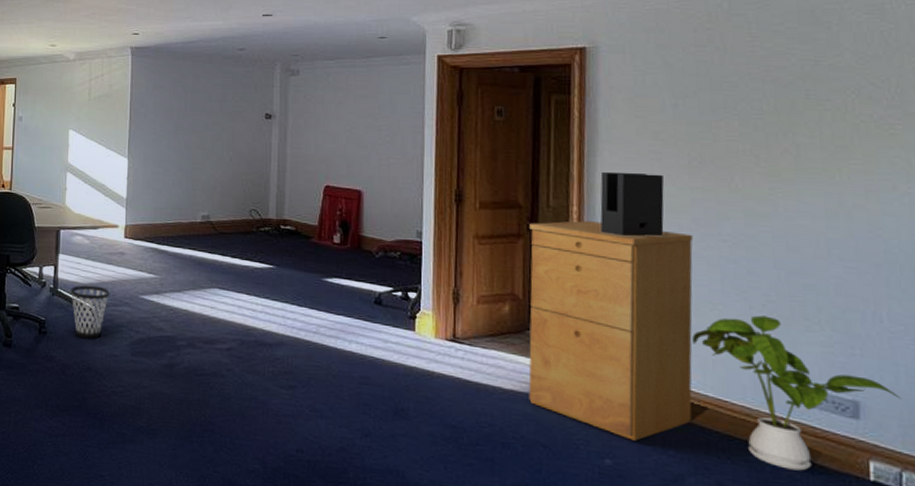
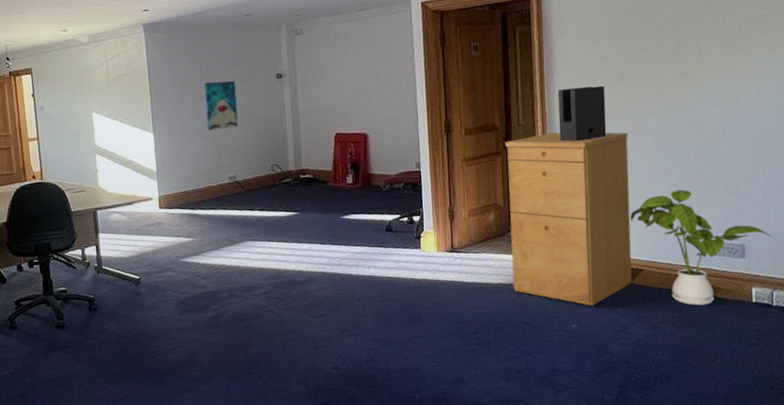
wastebasket: present [71,285,110,338] -> none [115,257,152,307]
wall art: none [184,114,221,164] -> present [204,80,239,130]

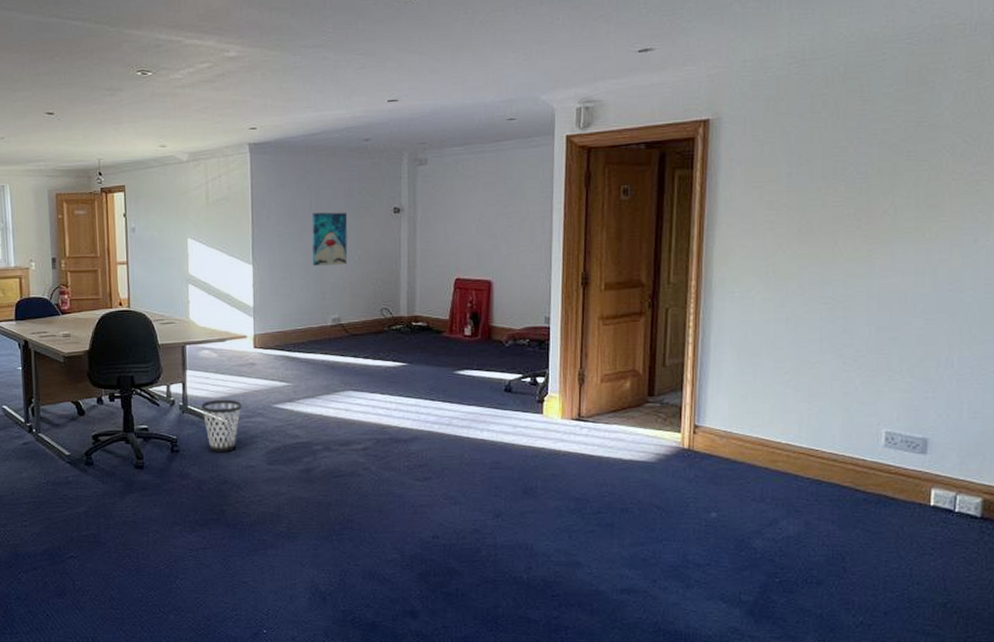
wastebasket: none [115,257,152,307] -> present [201,399,242,452]
filing cabinet: present [505,132,632,306] -> none [646,294,798,494]
file holder: present [557,85,607,142] -> none [716,243,775,307]
house plant: present [630,189,772,306] -> none [792,370,962,504]

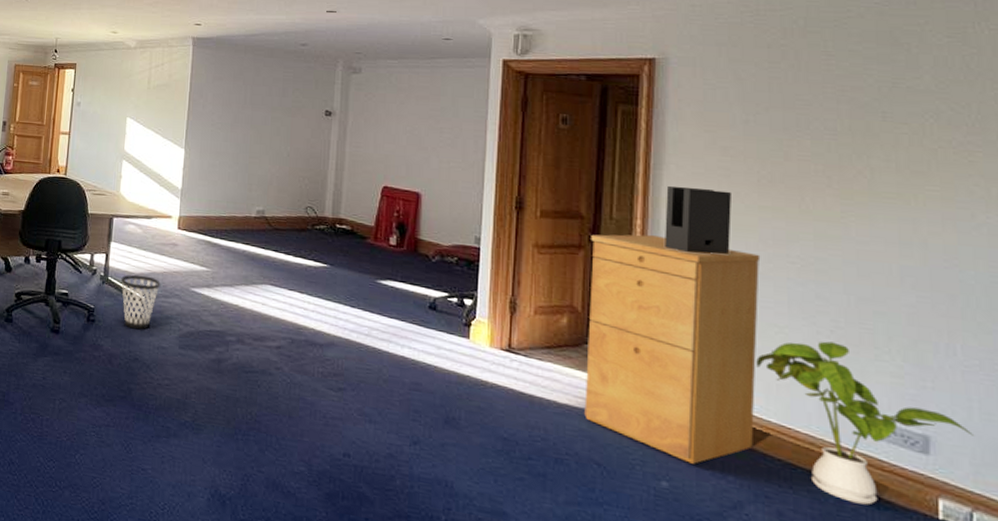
wall art: present [312,212,348,266] -> none [241,107,280,159]
filing cabinet: none [646,294,798,494] -> present [584,234,761,464]
file holder: none [716,243,775,307] -> present [665,185,731,255]
house plant: none [792,370,962,504] -> present [756,341,973,505]

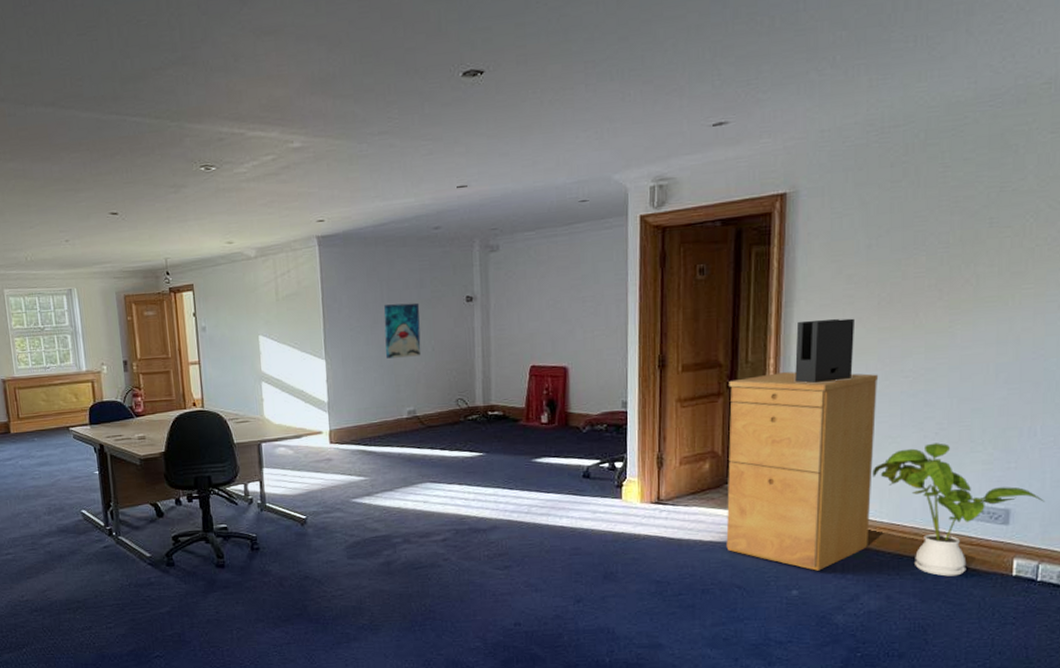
wastebasket: present [121,274,160,329] -> none [279,495,320,548]
wall art: none [241,107,280,159] -> present [383,302,421,359]

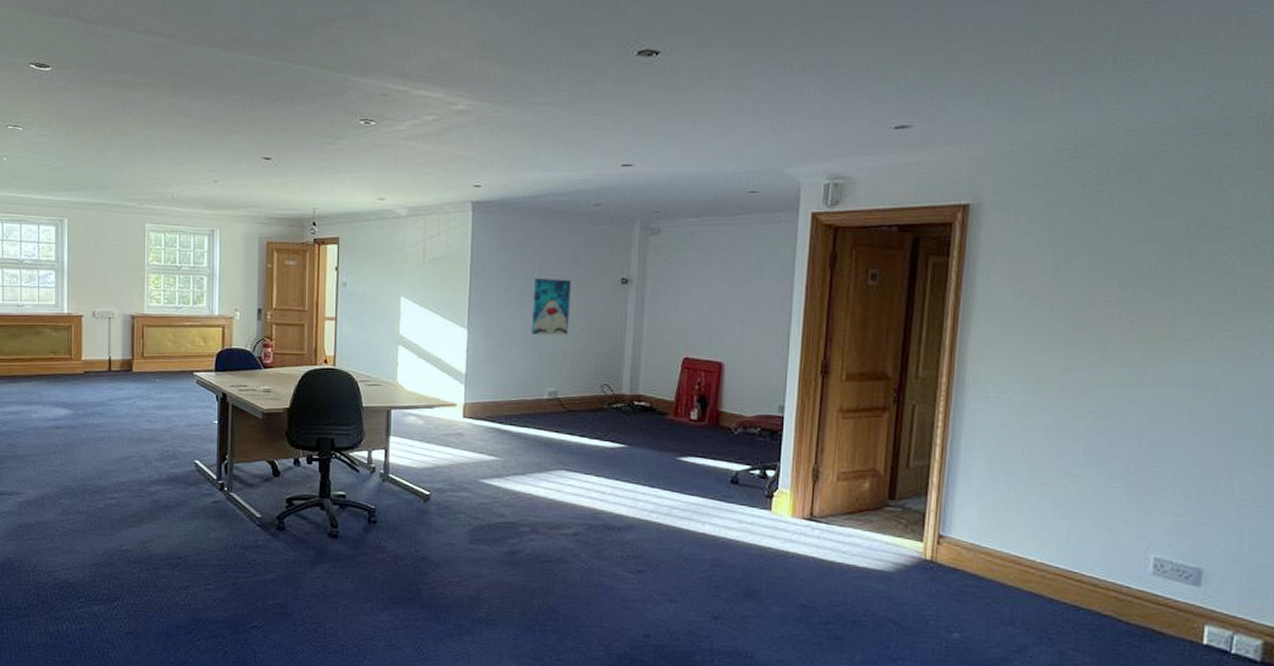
filing cabinet: present [726,372,879,571] -> none [883,392,1061,614]
file holder: present [795,318,854,384] -> none [969,339,1036,409]
house plant: present [873,443,1044,576] -> none [1049,486,1241,638]

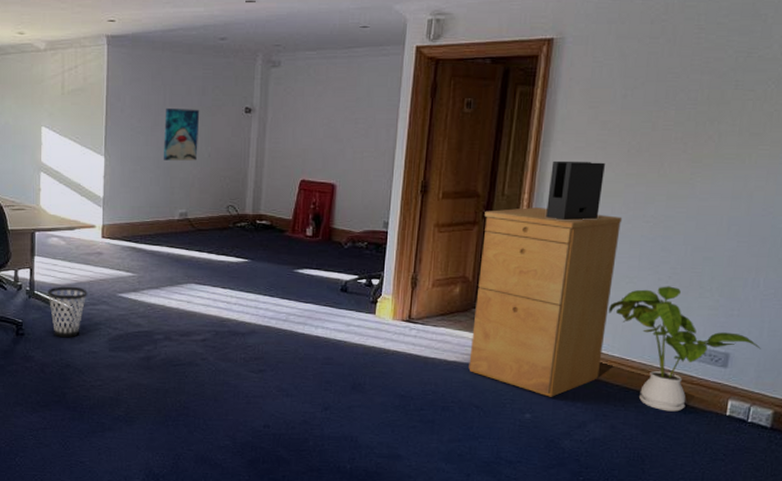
wastebasket: none [403,469,447,526] -> present [48,286,87,337]
filing cabinet: none [883,392,1061,614] -> present [468,207,623,397]
file holder: none [969,339,1036,409] -> present [546,160,605,221]
house plant: none [1049,486,1241,638] -> present [608,286,761,412]

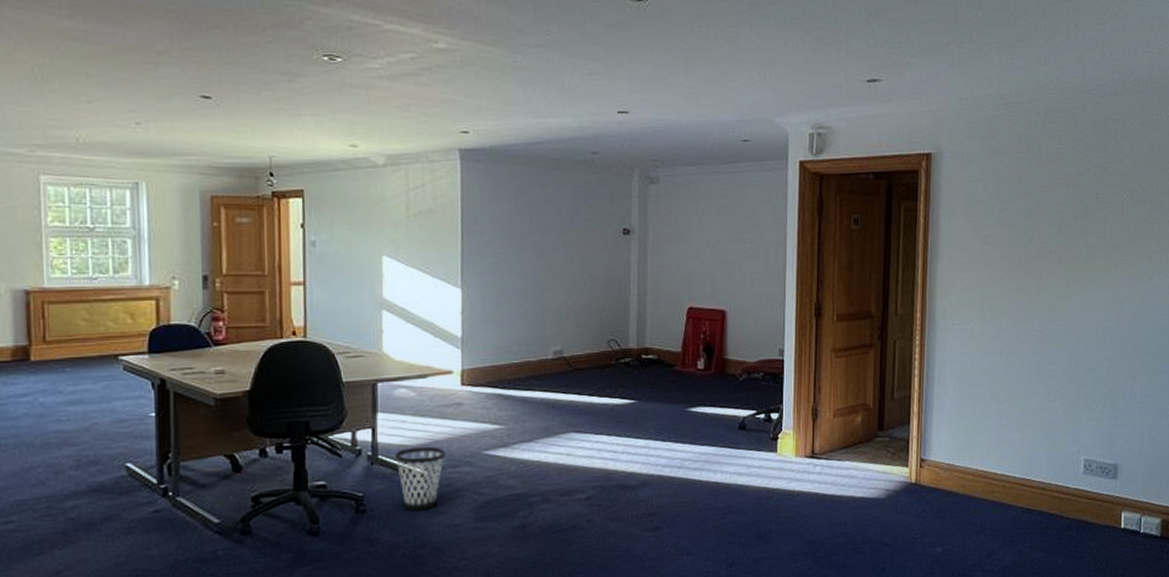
wall art: present [163,109,200,161] -> none [531,231,572,291]
filing cabinet: present [468,207,623,397] -> none [876,326,1010,527]
file holder: present [546,160,605,221] -> none [939,276,989,339]
house plant: present [608,286,761,412] -> none [1006,400,1144,530]

